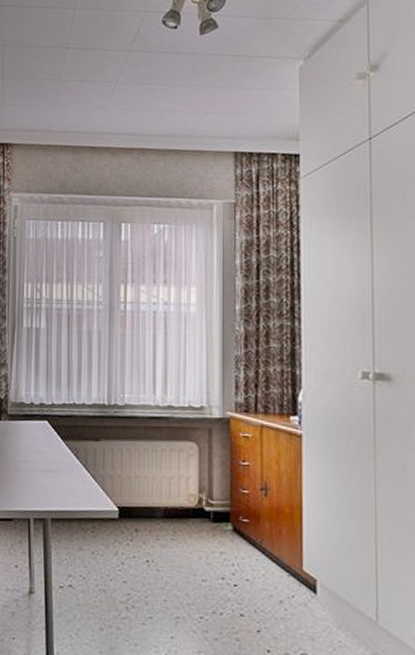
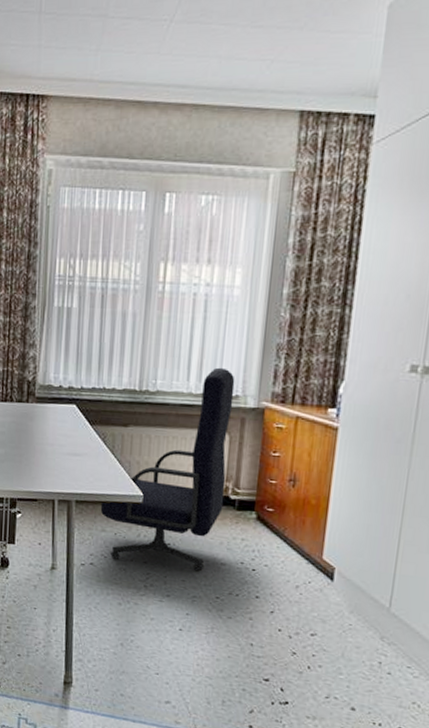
office chair: none [76,380,199,590] -> present [100,367,235,572]

